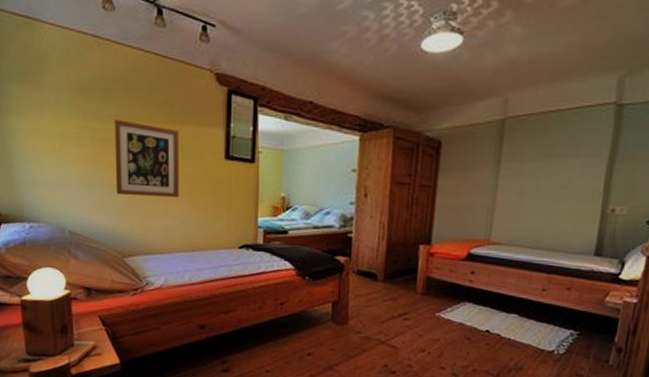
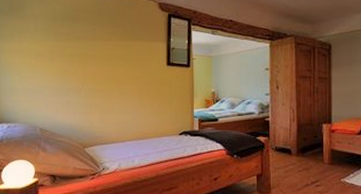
wall art: present [114,118,180,198] -> none [79,39,131,98]

